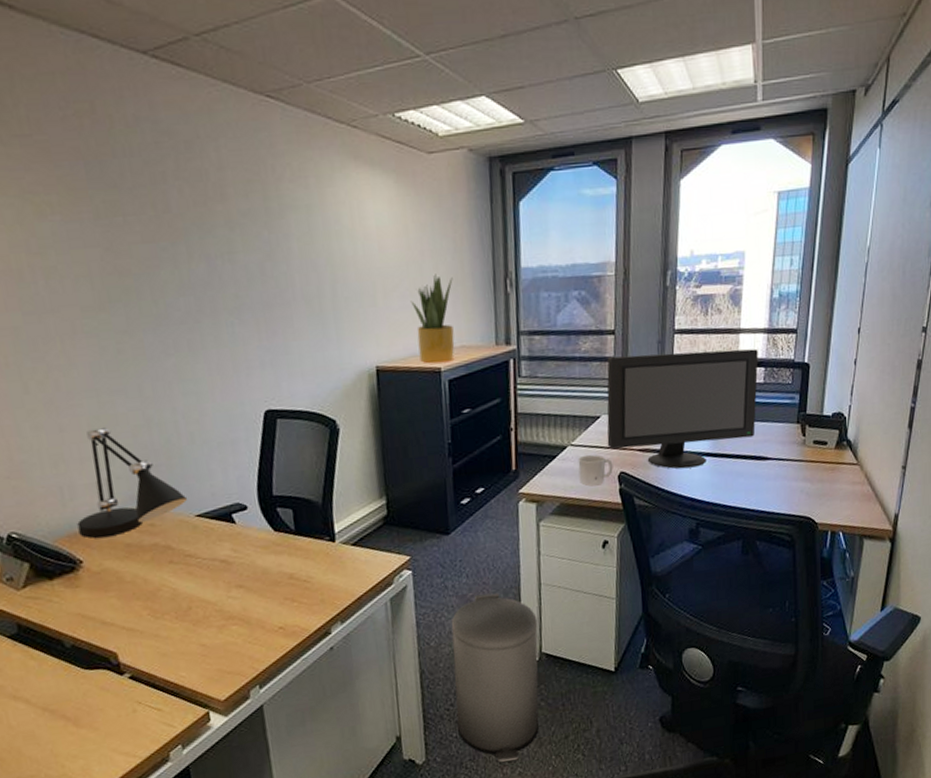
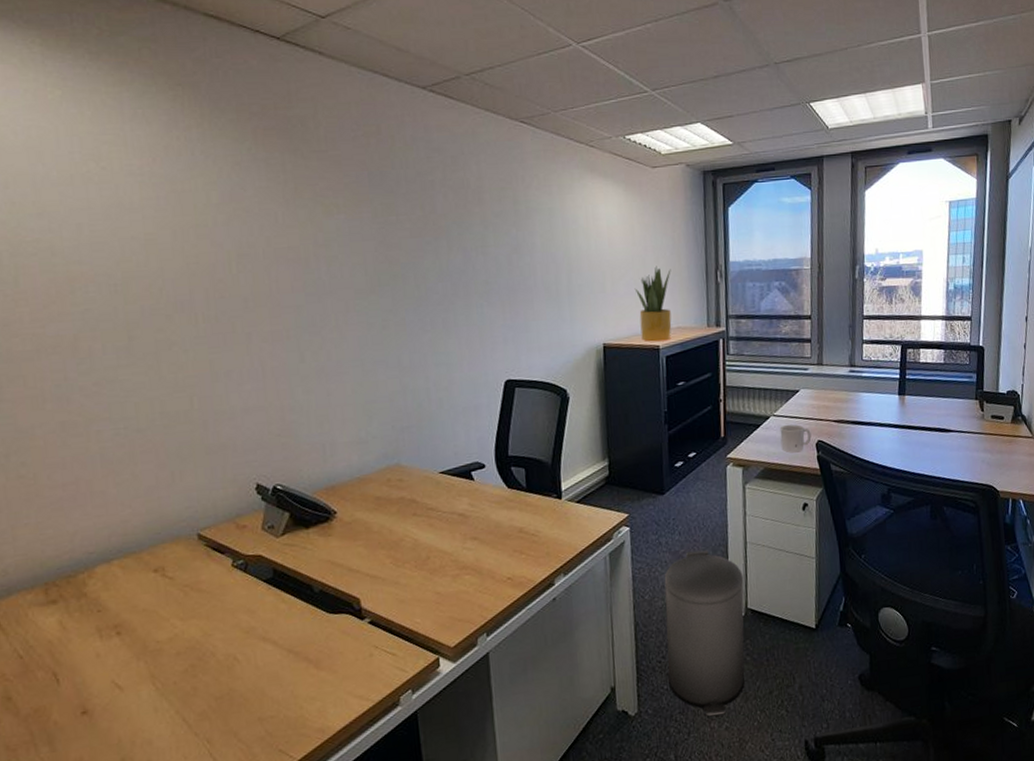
desk lamp: present [77,428,187,538] -> none [335,393,432,491]
computer monitor: present [606,348,759,469] -> none [804,333,939,439]

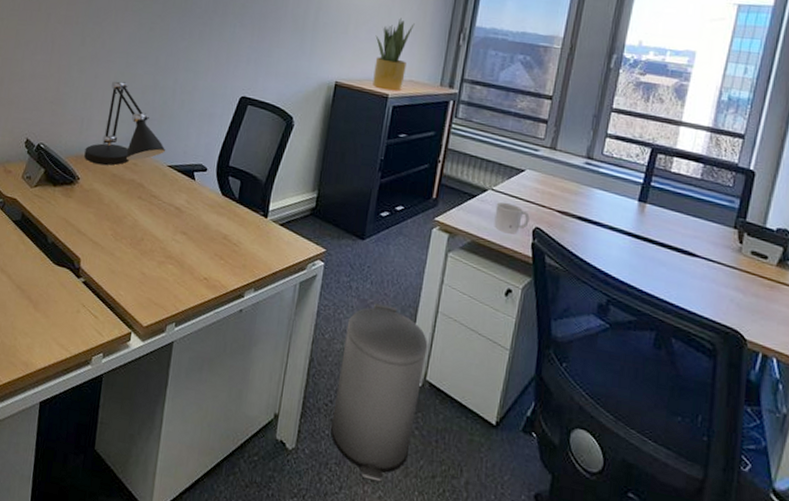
desk lamp: none [335,393,432,491] -> present [84,81,165,165]

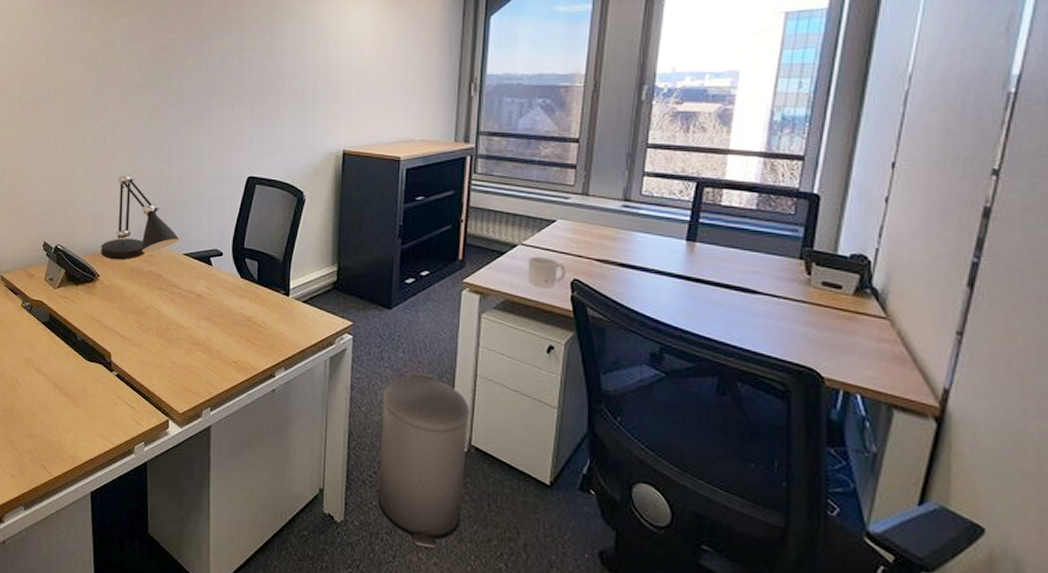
planter: present [372,18,415,91] -> none [380,75,420,153]

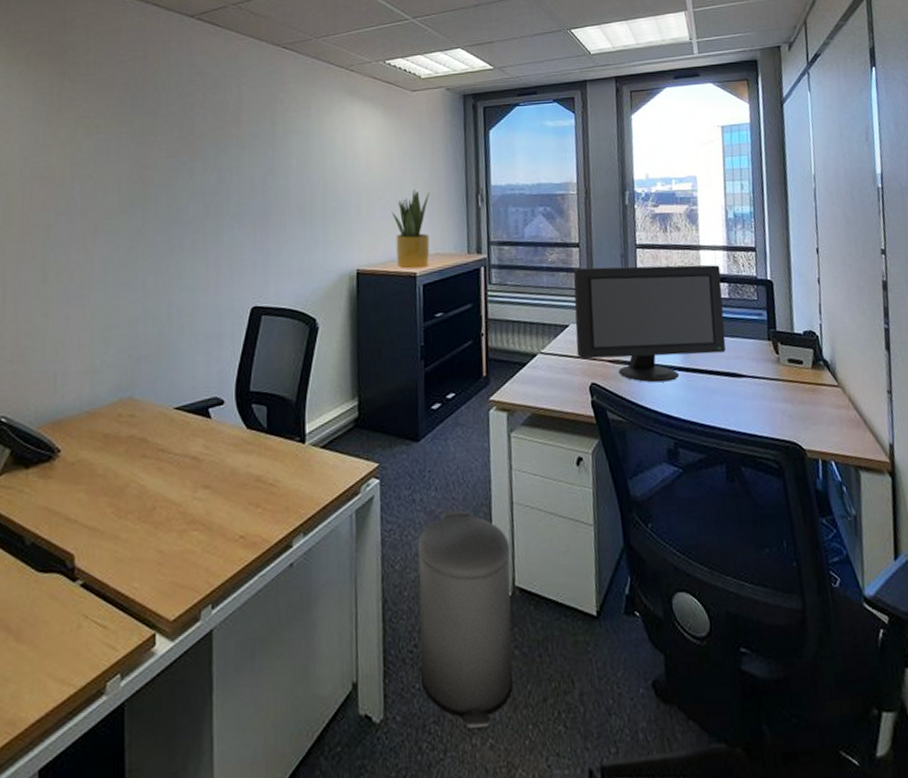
desk lamp: present [101,175,179,259] -> none [63,317,168,427]
planter: none [380,75,420,153] -> present [391,189,430,269]
mug: present [528,256,566,290] -> none [548,363,584,398]
computer monitor: none [561,163,751,288] -> present [573,264,726,383]

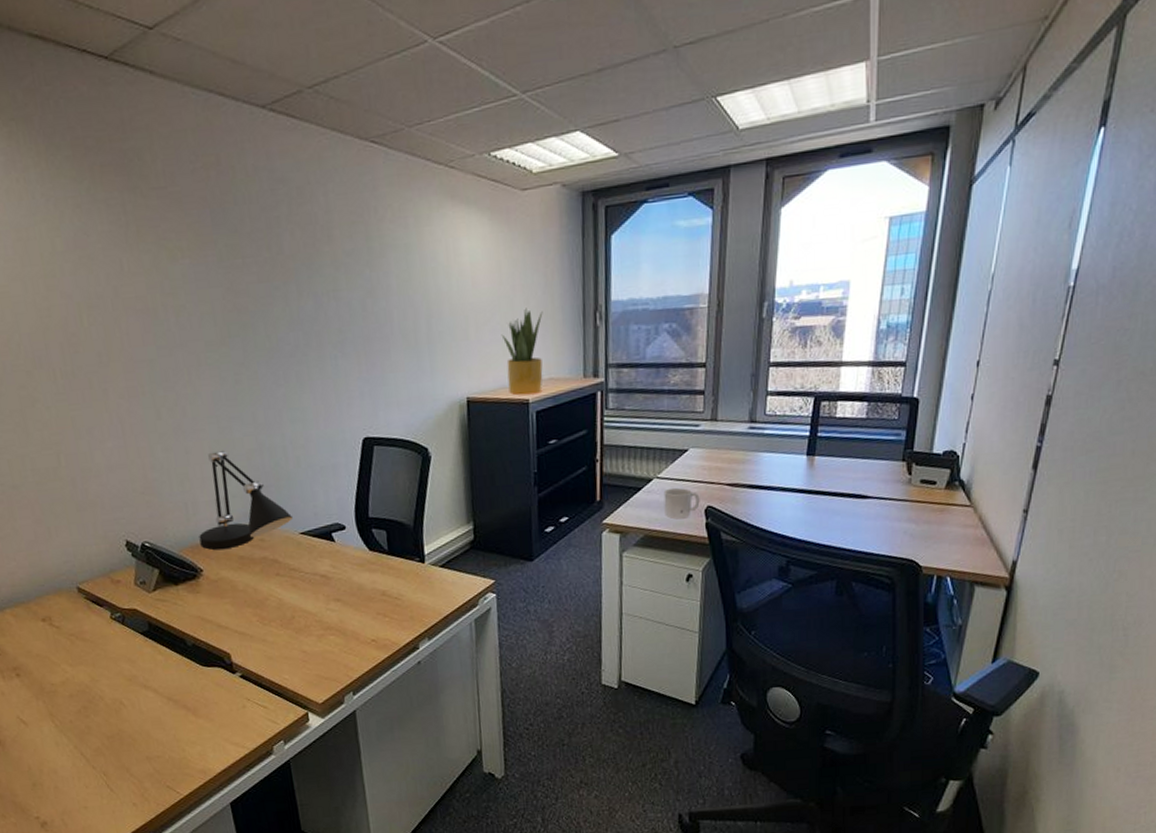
desk lamp: none [63,317,168,427] -> present [199,451,293,550]
pedal bin: present [417,510,514,730] -> none [532,619,618,785]
mug: none [548,363,584,398] -> present [663,487,700,521]
computer monitor: present [573,264,726,383] -> none [694,382,861,505]

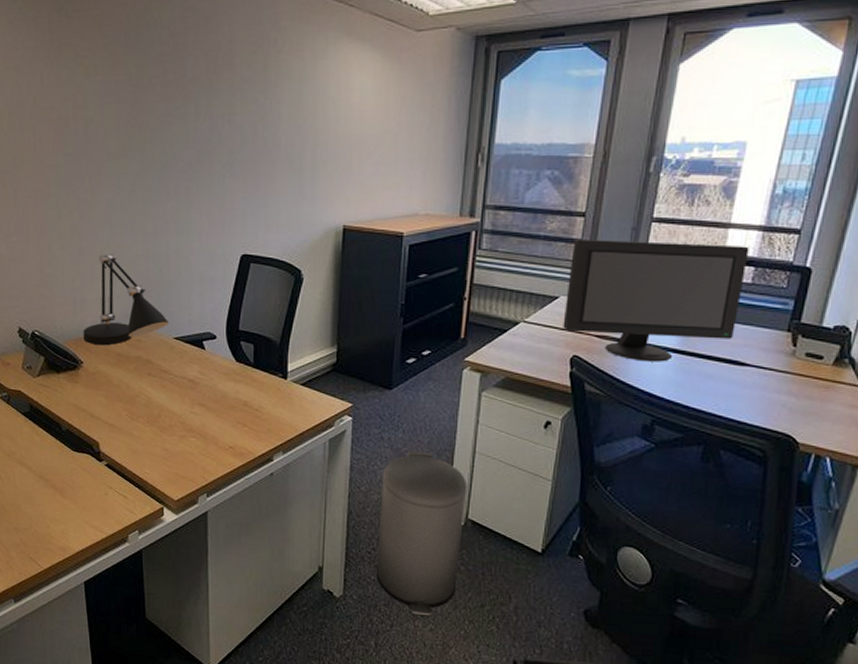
planter: present [501,308,543,396] -> none [382,144,426,228]
pedal bin: none [532,619,618,785] -> present [377,451,468,618]
mug: present [663,487,700,521] -> none [528,333,566,367]
computer monitor: none [694,382,861,505] -> present [563,238,749,362]

